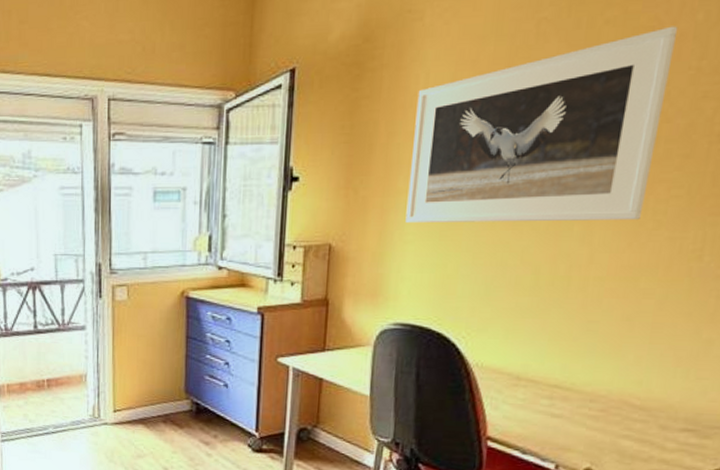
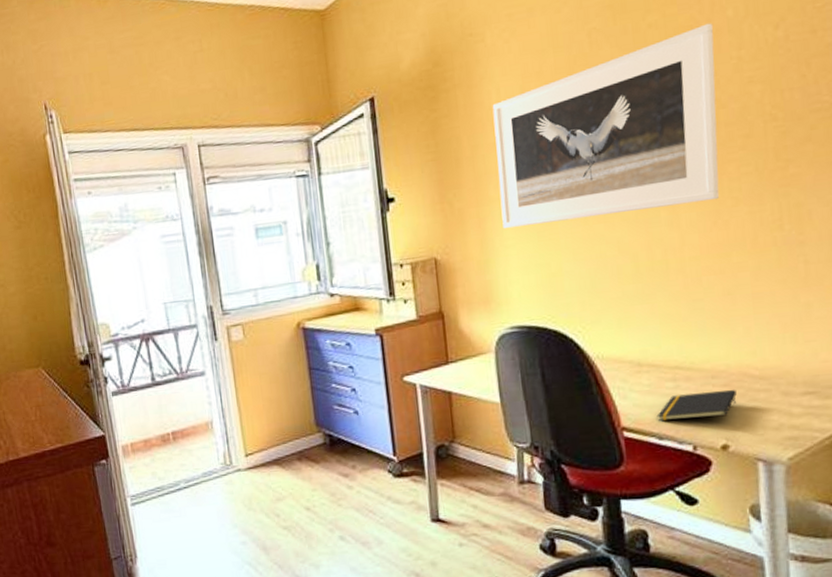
notepad: none [525,413,612,441] -> present [657,390,737,421]

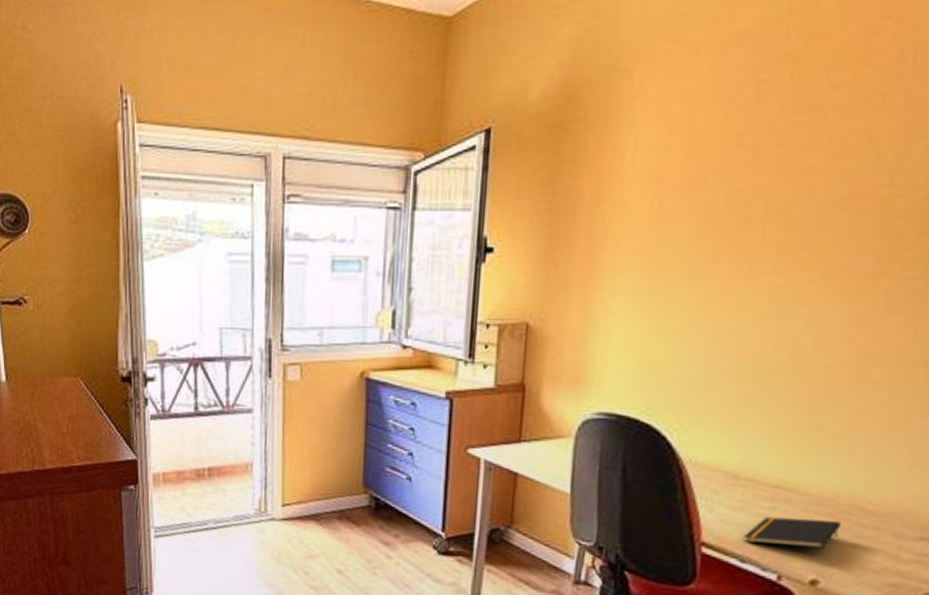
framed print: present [492,23,720,229] -> none [611,92,912,304]

